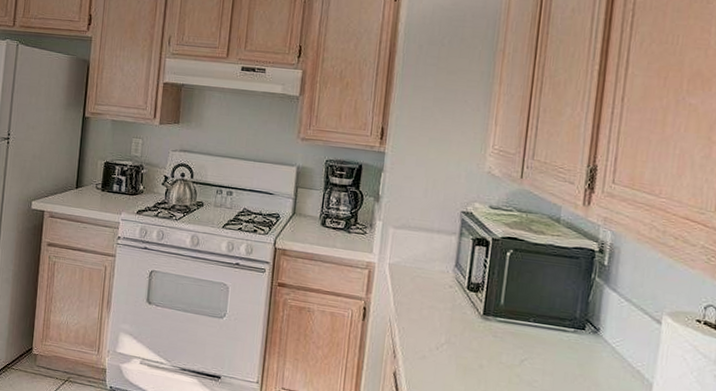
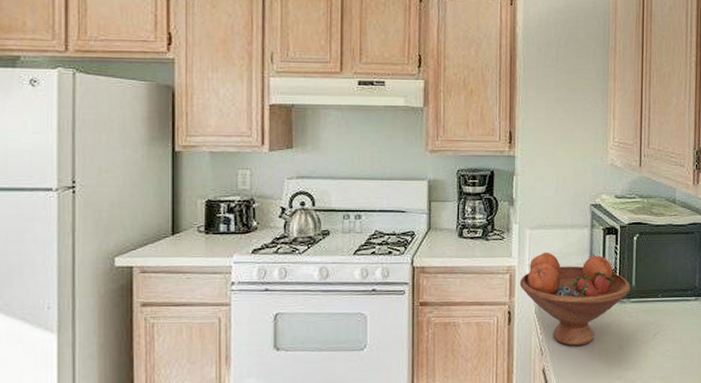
fruit bowl: none [377,253,498,357] -> present [519,252,630,346]

